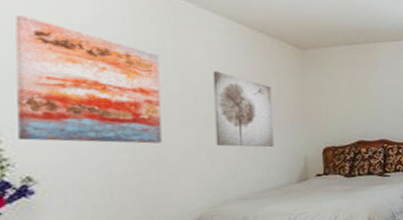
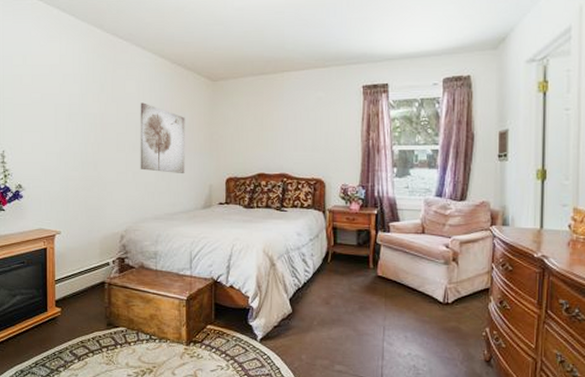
wall art: present [16,15,162,144] -> none [14,59,102,164]

